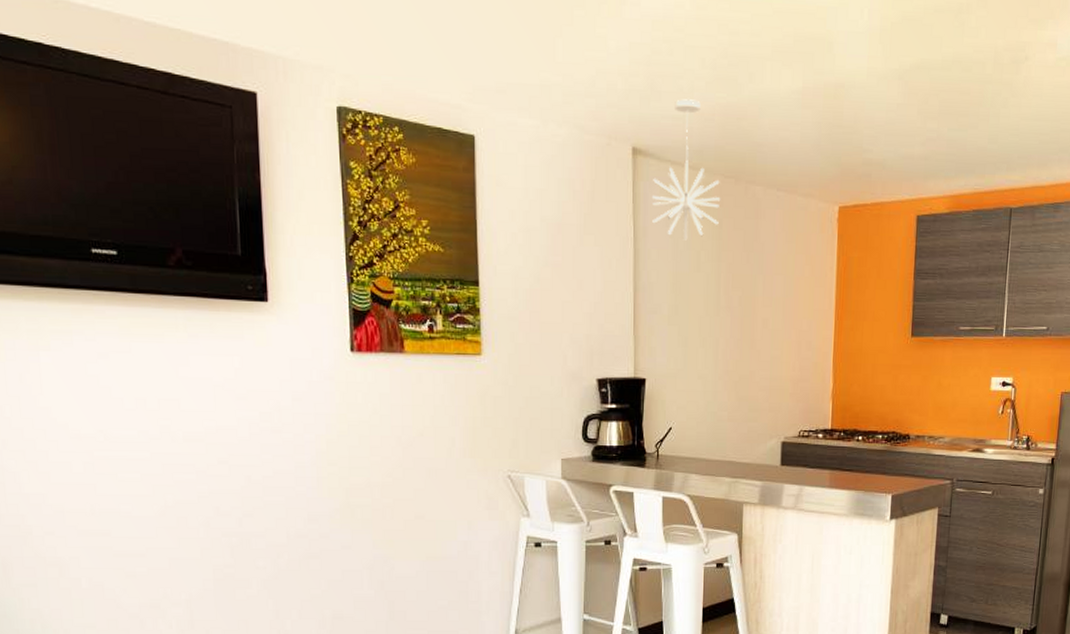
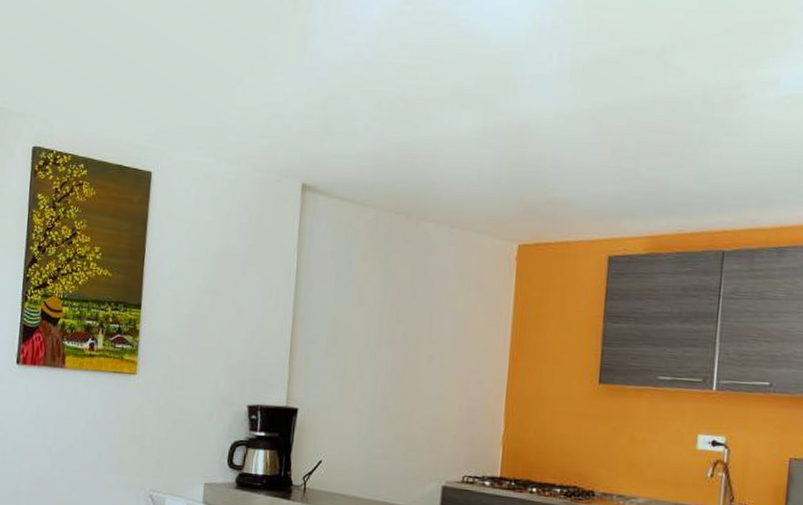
pendant light: present [651,99,721,240] -> none [317,139,390,274]

